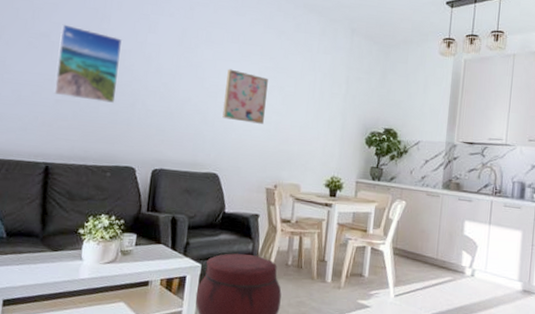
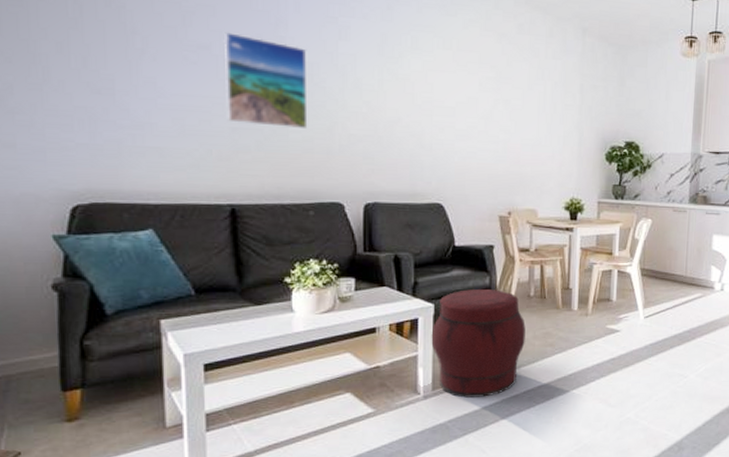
wall art: present [222,69,268,125] -> none [441,81,491,145]

